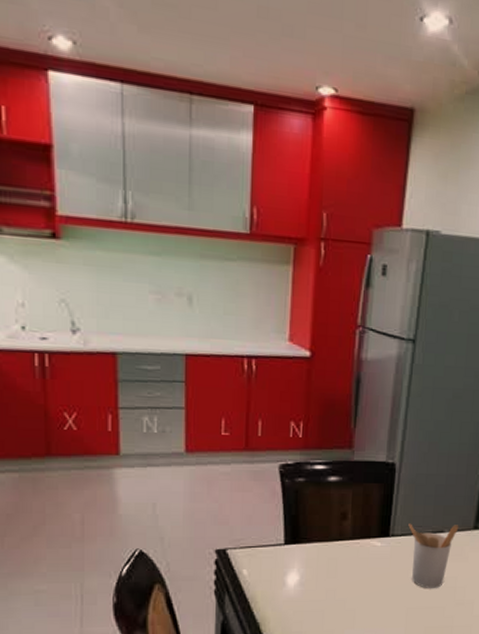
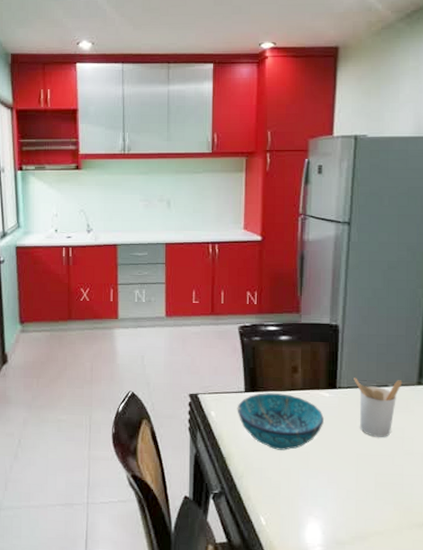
bowl: none [274,544,374,610] -> present [237,393,324,451]

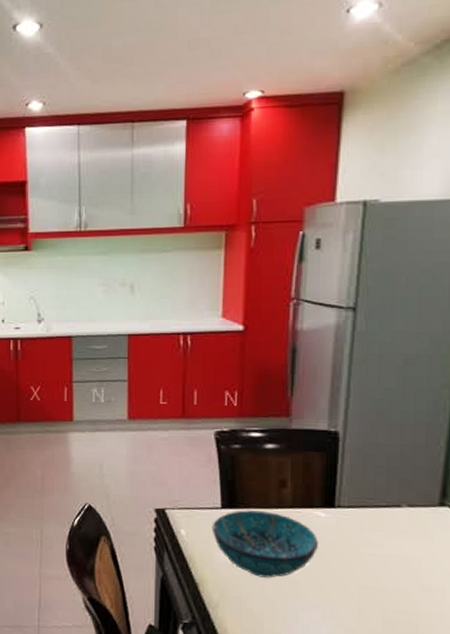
utensil holder: present [354,377,403,437] -> none [357,495,420,568]

